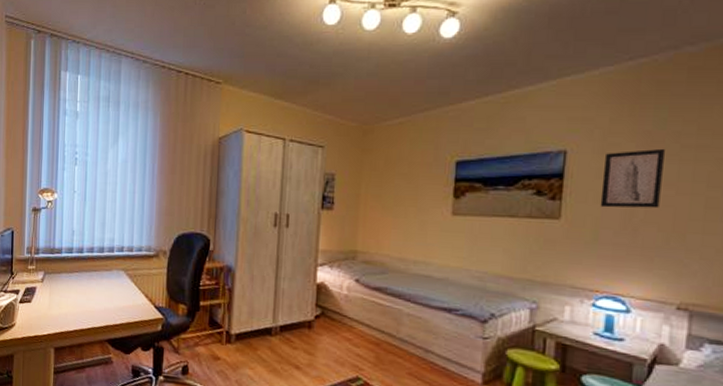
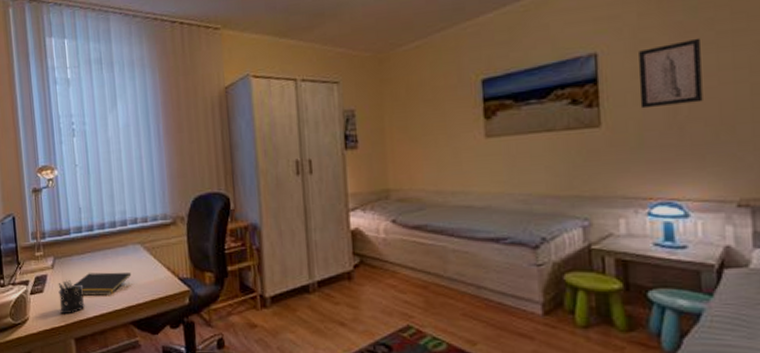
pen holder: none [44,293,68,326] -> present [58,279,85,315]
notepad: none [51,290,113,313] -> present [66,272,132,296]

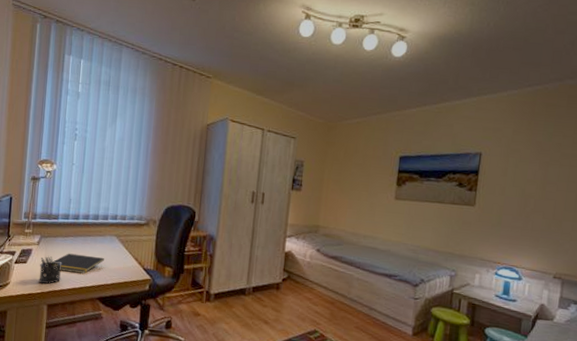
wall art: present [638,37,703,109] -> none [503,155,550,201]

